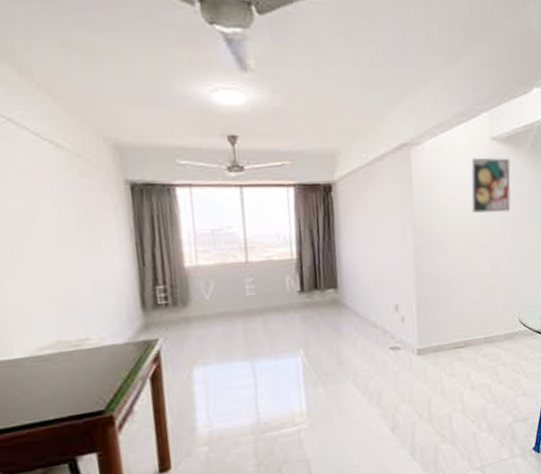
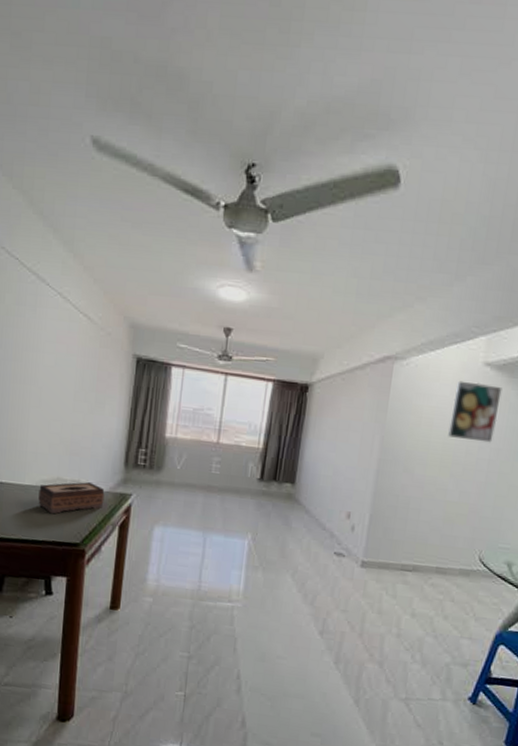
tissue box: none [35,337,125,385] -> present [38,482,105,514]

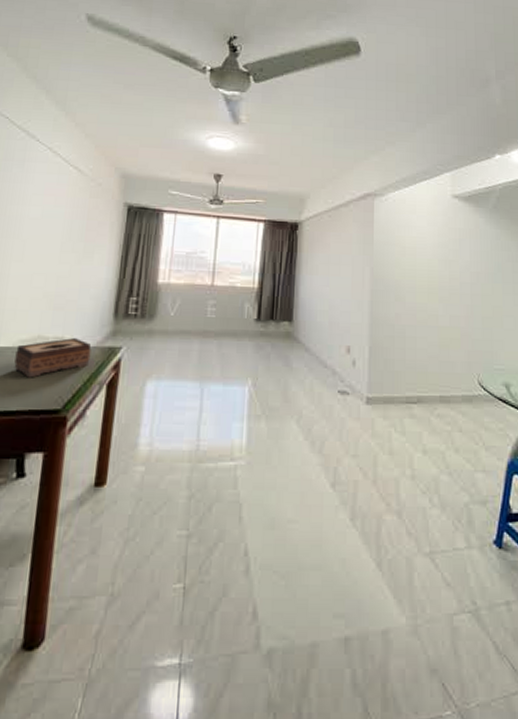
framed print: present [448,380,502,443] -> none [431,212,472,267]

